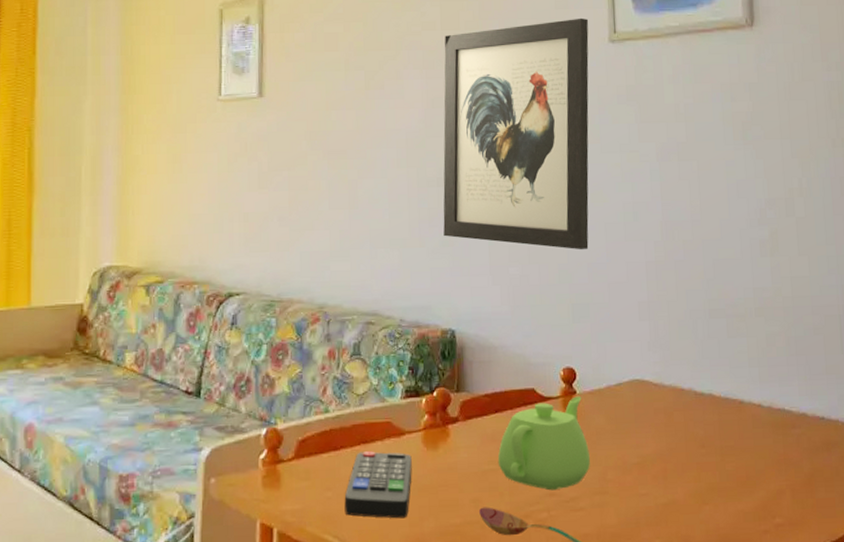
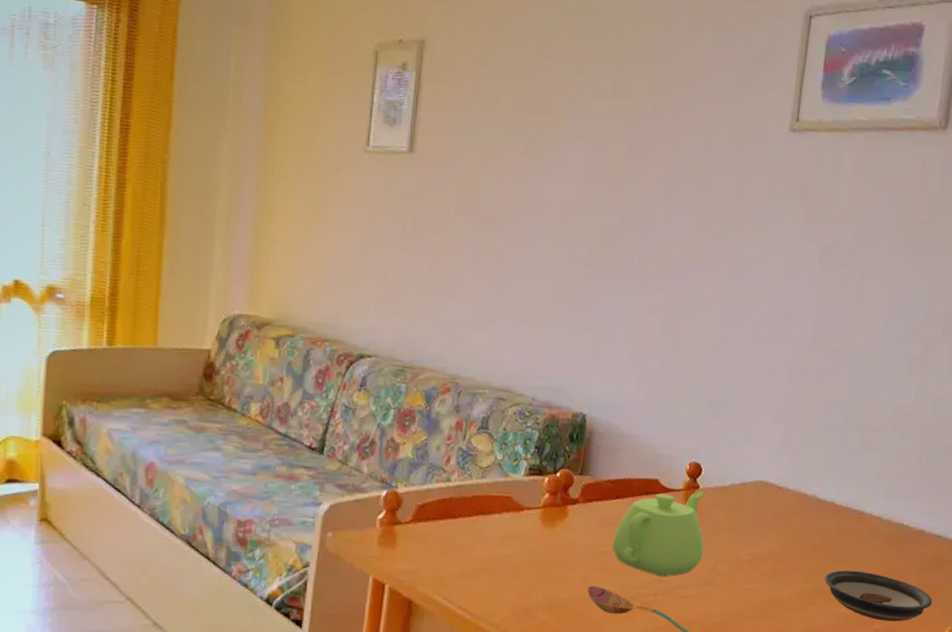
remote control: present [344,451,412,519] -> none [456,522,528,588]
wall art: present [443,17,589,250] -> none [587,100,772,348]
saucer: none [716,462,830,514] -> present [824,570,933,622]

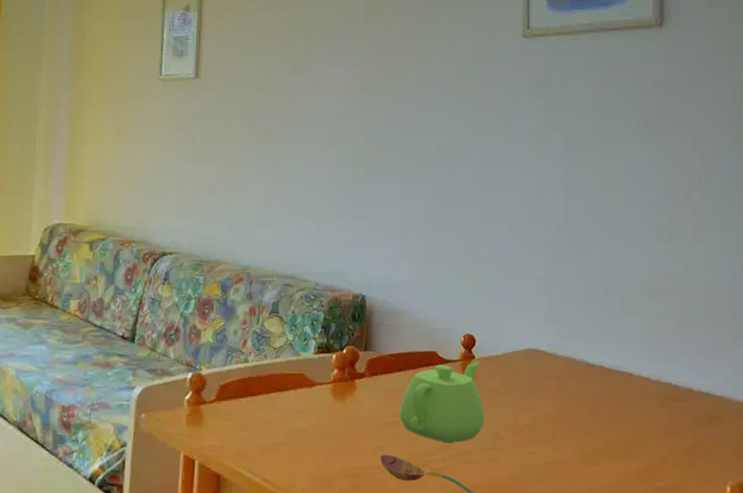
saucer: present [824,570,933,622] -> none [603,430,710,479]

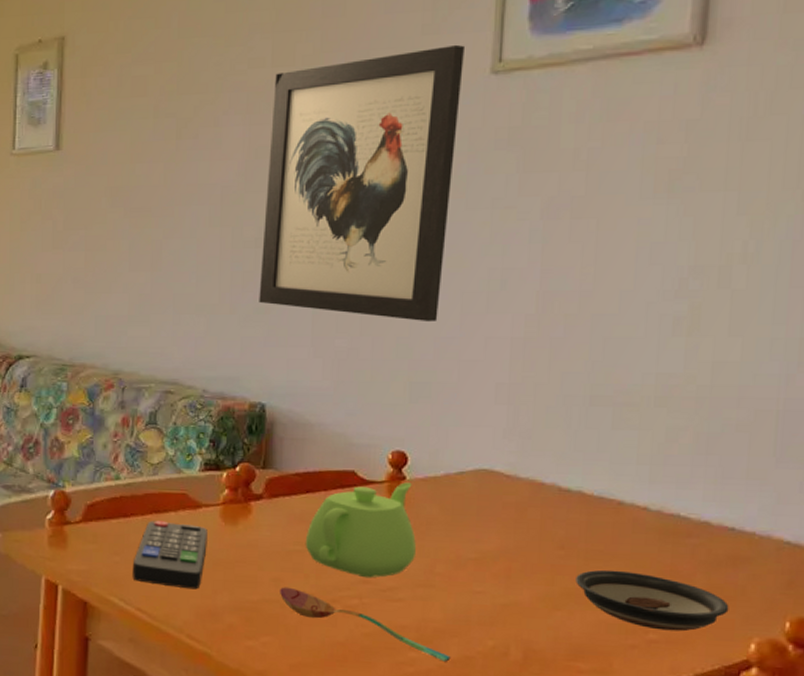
remote control: none [259,398,321,460] -> present [132,521,208,590]
wall art: none [359,13,504,229] -> present [259,44,466,323]
saucer: none [603,430,710,479] -> present [576,569,729,632]

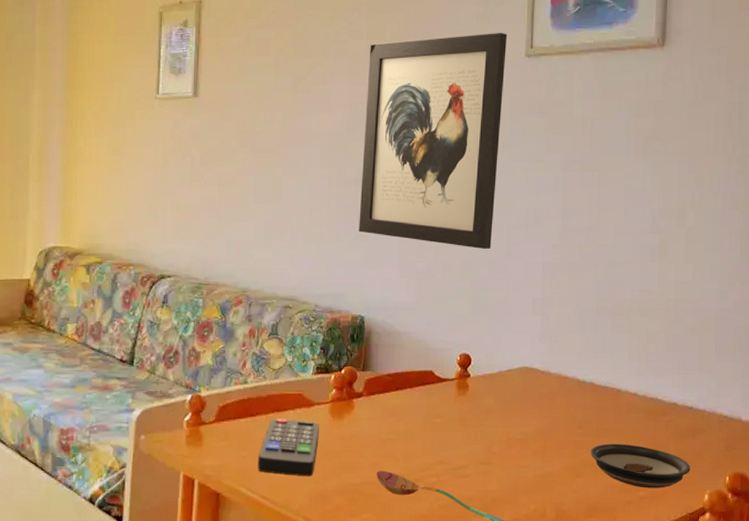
teapot: present [305,482,416,578] -> none [395,379,478,459]

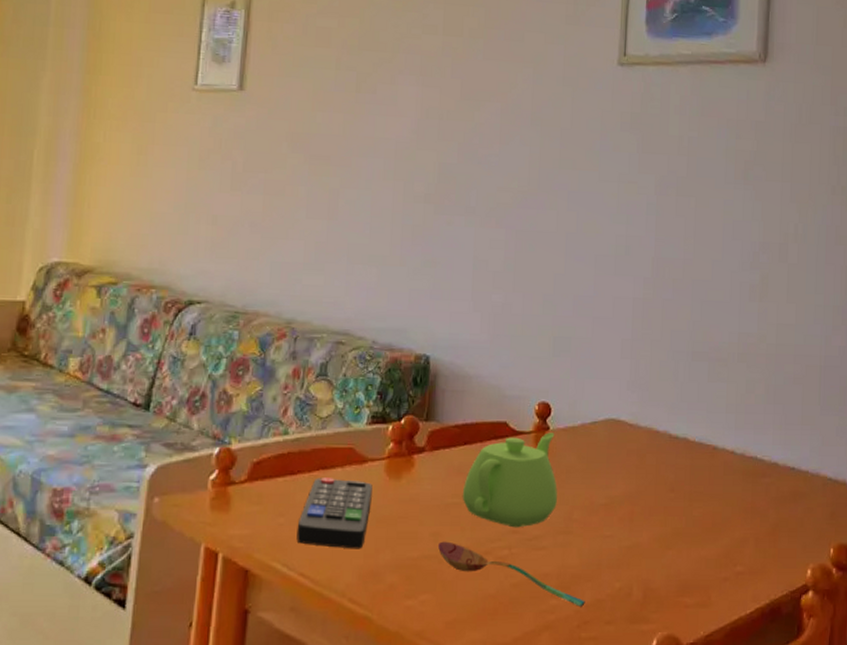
wall art: present [359,32,508,250] -> none [426,36,599,282]
teapot: none [395,379,478,459] -> present [462,432,557,528]
saucer: present [590,443,691,488] -> none [683,509,792,562]

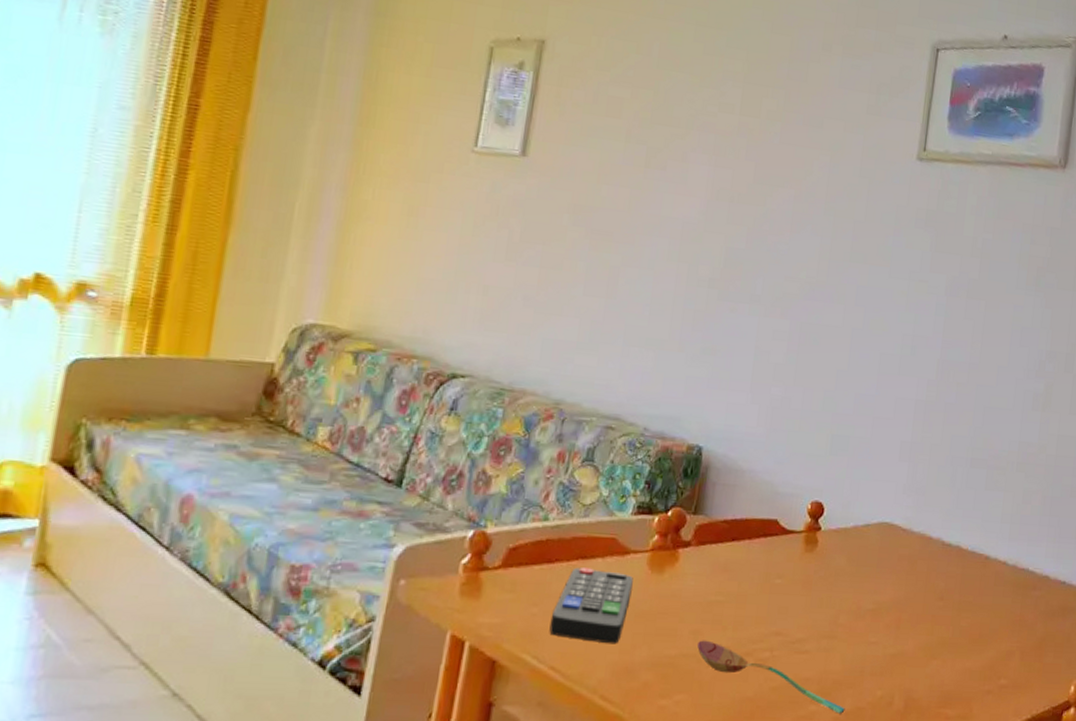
teapot: present [462,432,557,528] -> none [726,533,826,630]

